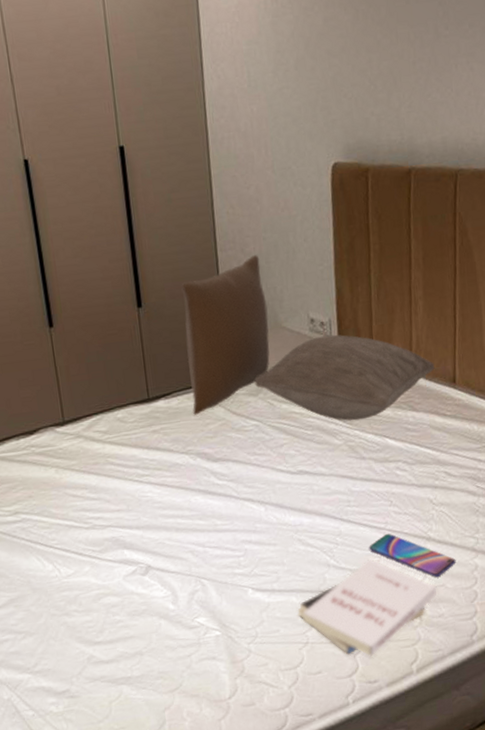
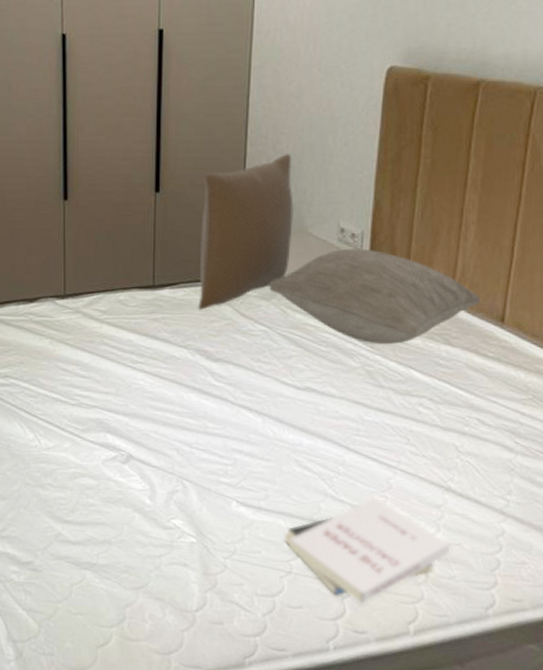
smartphone: present [369,533,456,578] -> none [375,473,479,535]

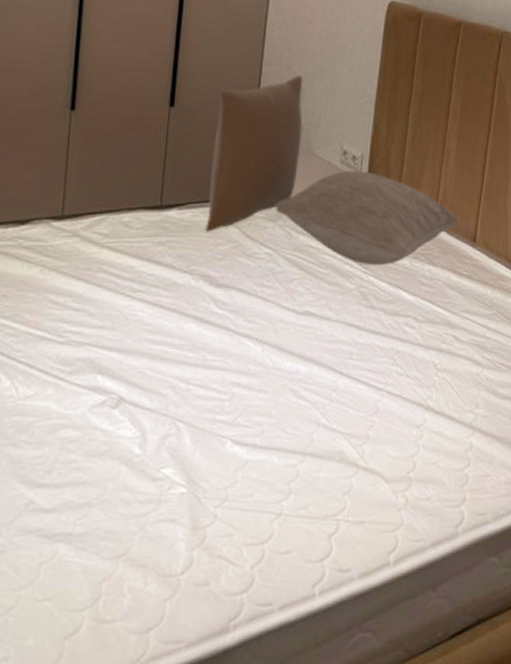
books: present [283,497,451,605] -> none [276,422,428,540]

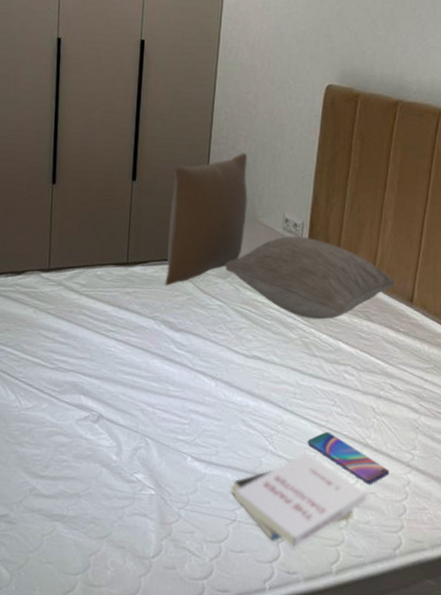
books: none [276,422,428,540] -> present [230,452,368,548]
smartphone: none [364,395,452,454] -> present [307,431,390,485]

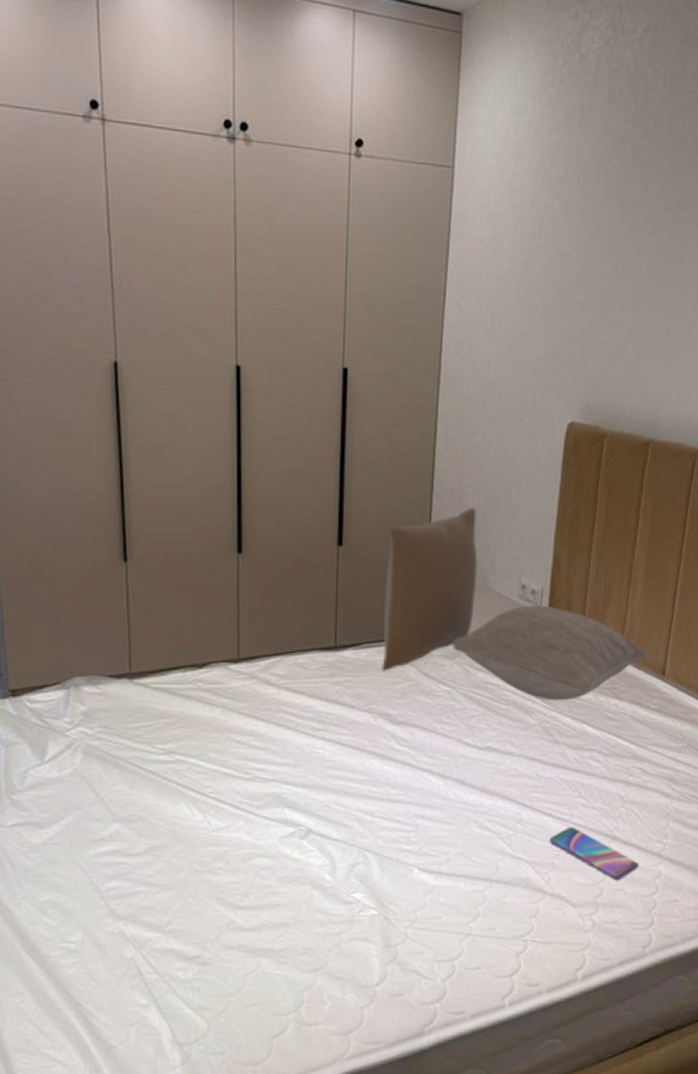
books: present [230,452,368,548] -> none [463,851,615,958]

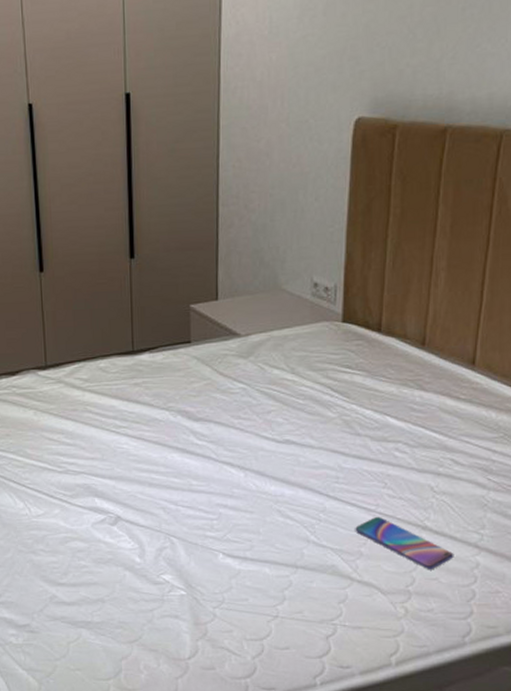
pillow: present [382,507,478,671] -> none [176,212,267,372]
pillow: present [453,605,646,701] -> none [246,301,452,394]

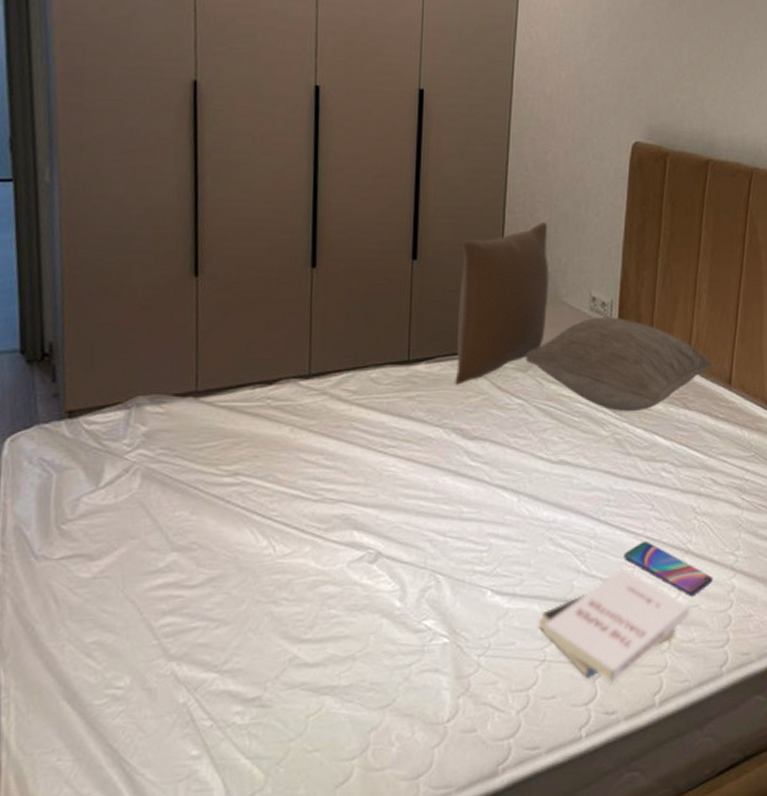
pillow: none [176,212,267,372] -> present [455,222,549,385]
pillow: none [246,301,452,394] -> present [525,317,712,412]
books: none [269,540,429,641] -> present [538,568,690,683]

